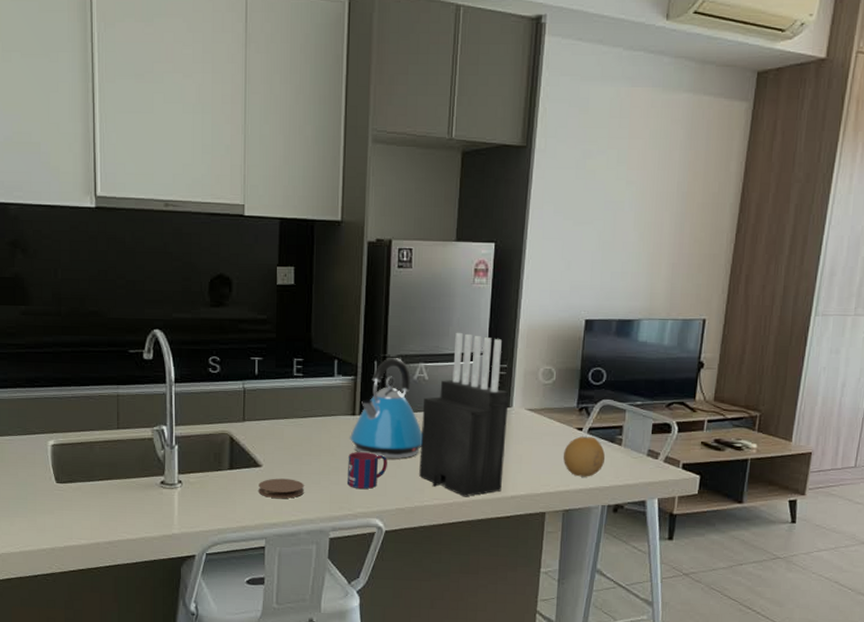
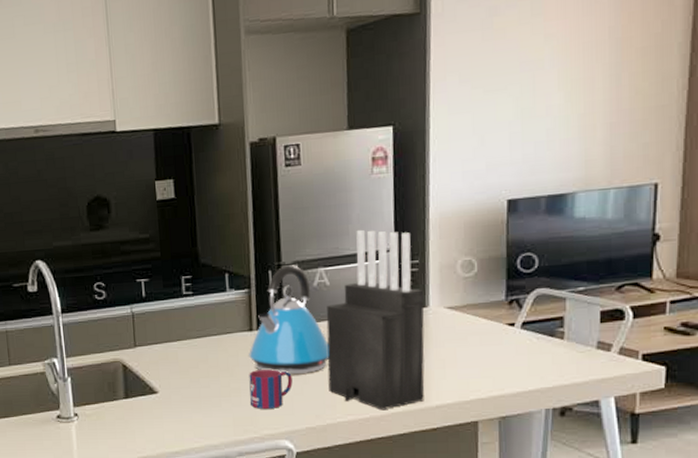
coaster: present [258,478,304,499] -> none [156,404,205,426]
fruit: present [563,436,606,477] -> none [493,332,546,379]

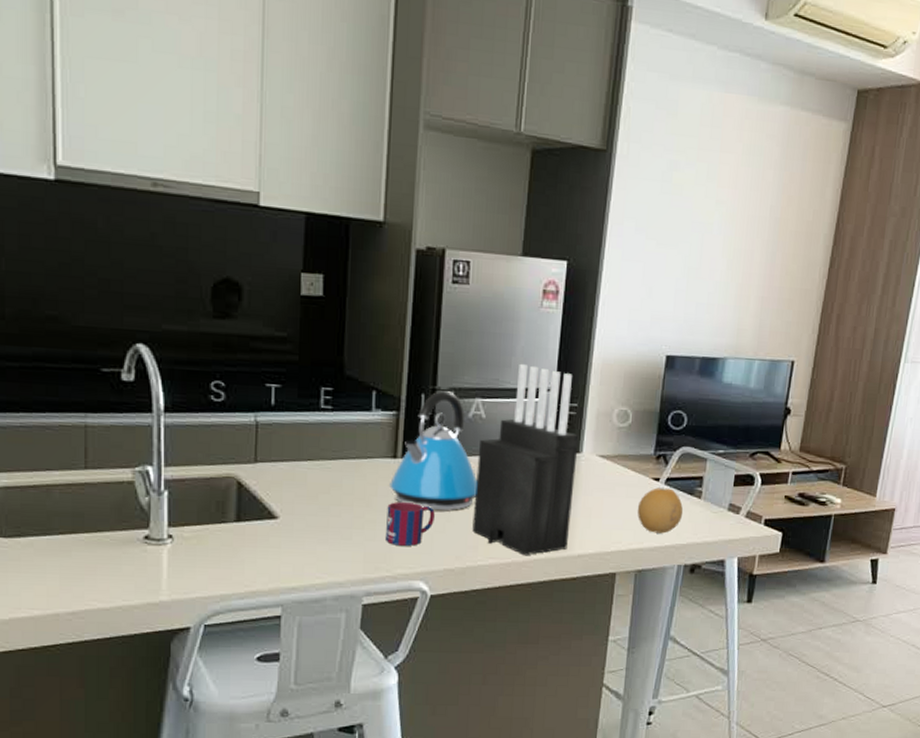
fruit: none [493,332,546,379] -> present [637,487,684,534]

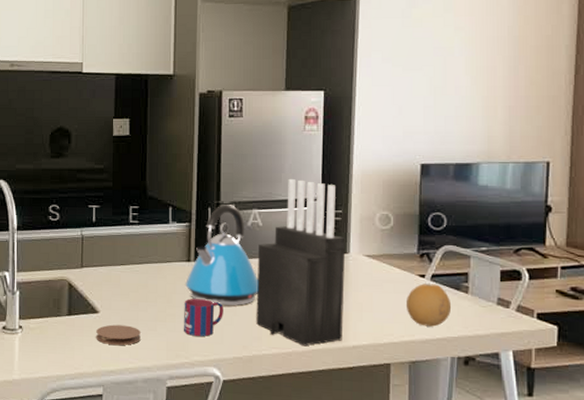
coaster: none [274,533,332,558] -> present [96,324,141,346]

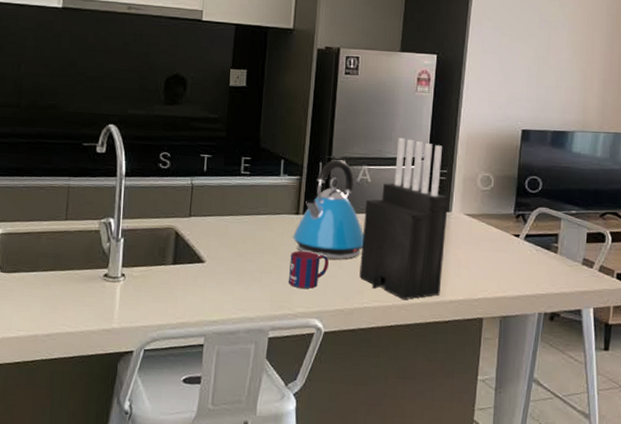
coaster: present [96,324,141,346] -> none [200,274,246,296]
fruit: present [405,283,452,327] -> none [500,243,542,284]

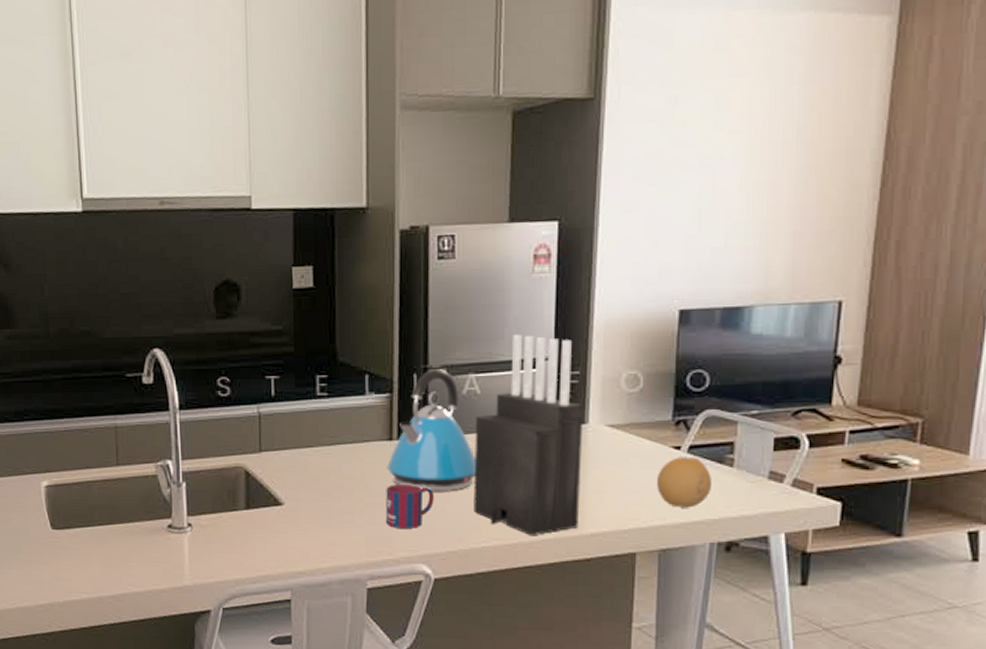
fruit: none [500,243,542,284] -> present [656,457,713,508]

